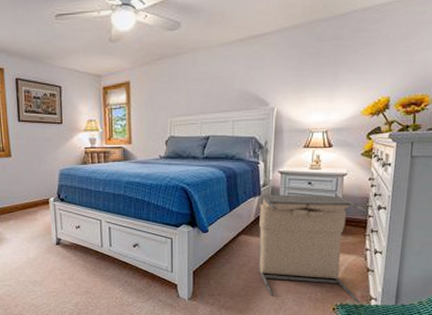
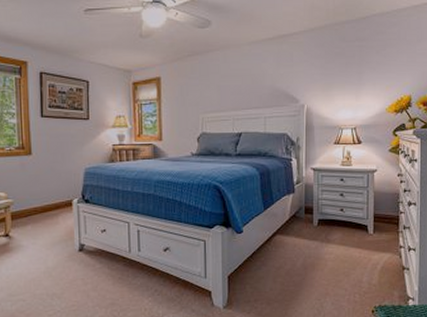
laundry hamper: present [258,193,368,304] -> none [294,191,399,304]

